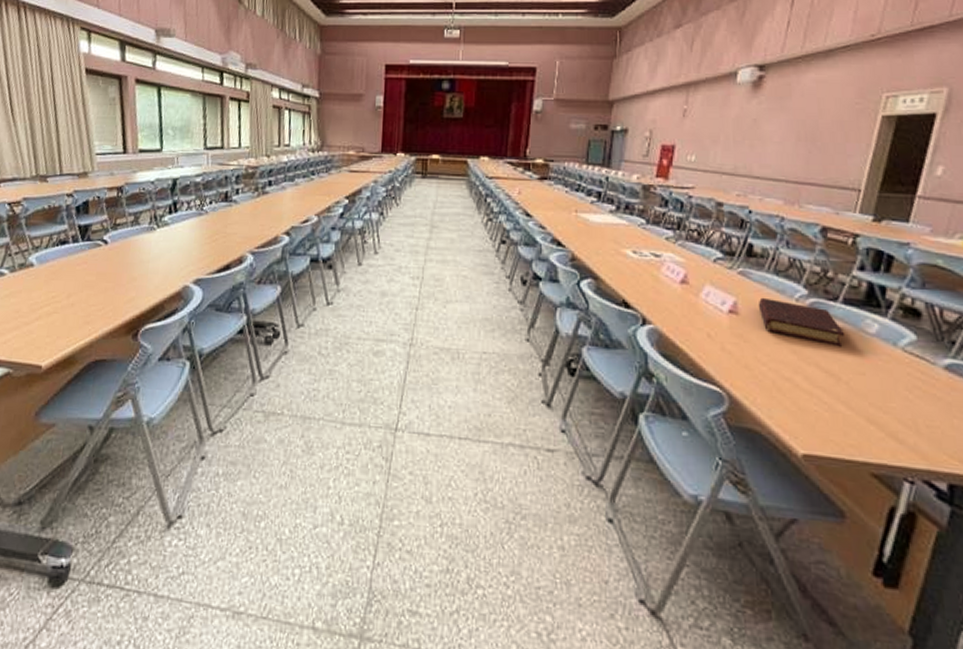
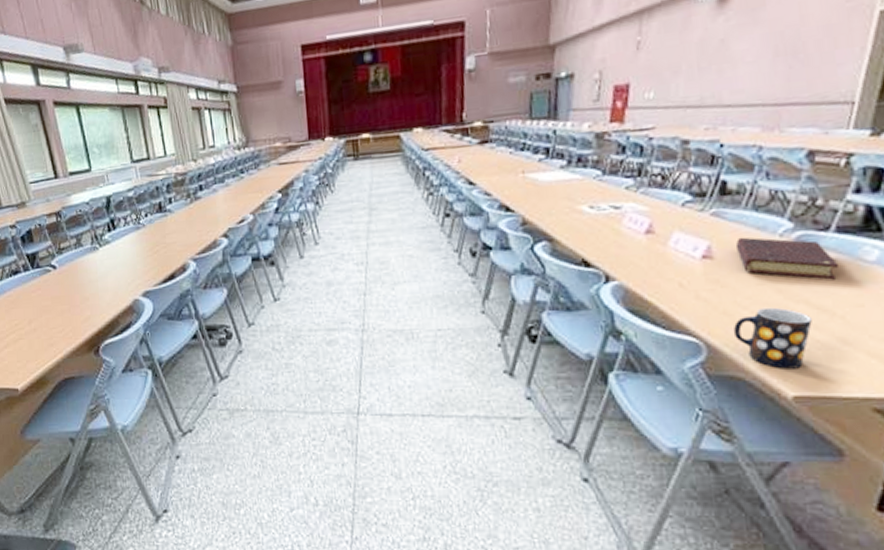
mug: none [752,365,821,428] -> present [733,307,812,369]

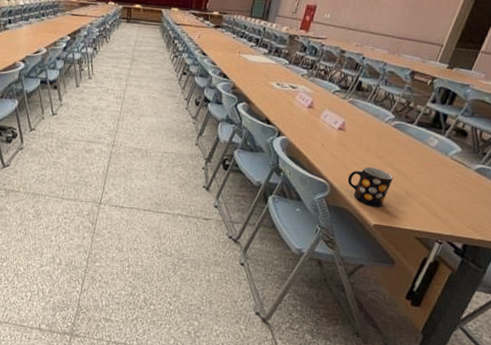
book: present [735,237,840,280] -> none [359,119,415,155]

